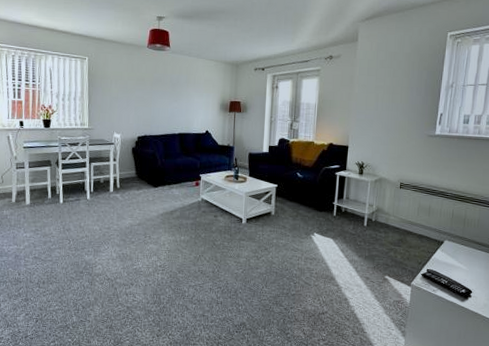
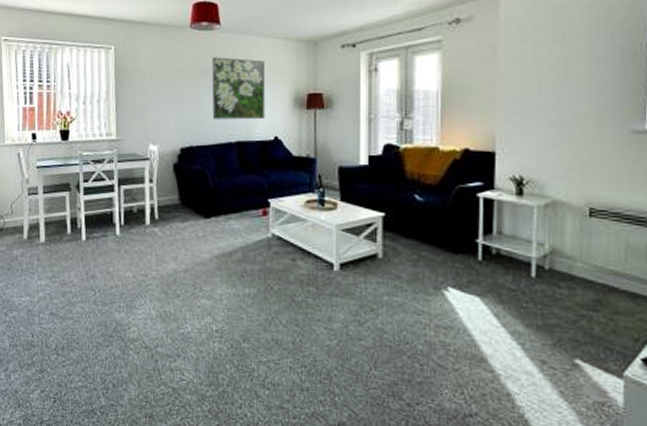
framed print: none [162,71,201,118] -> present [212,57,266,120]

